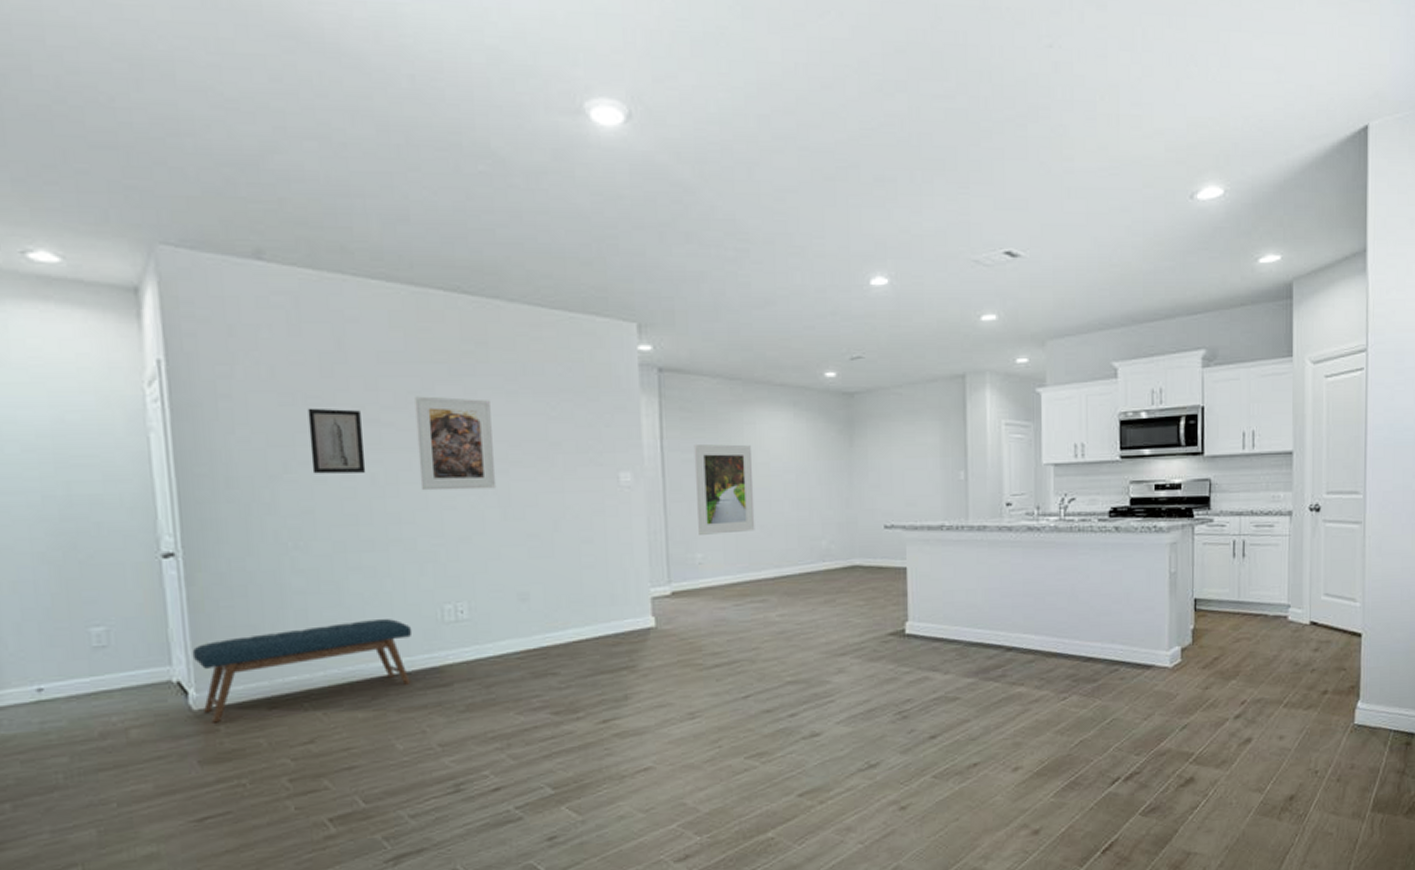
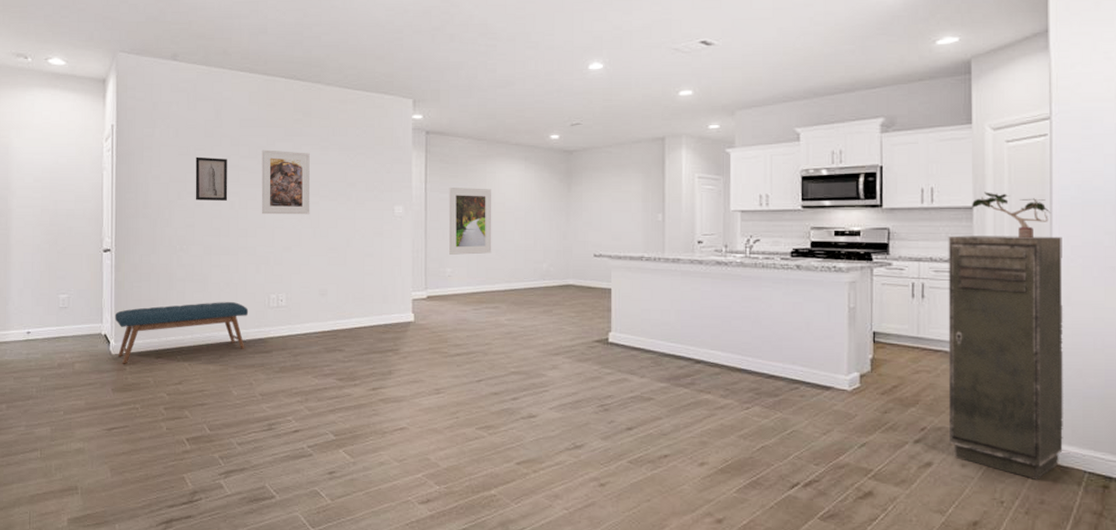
storage cabinet: none [1267,481,1375,744] -> present [948,235,1063,480]
potted plant: none [1292,434,1366,485] -> present [972,192,1051,239]

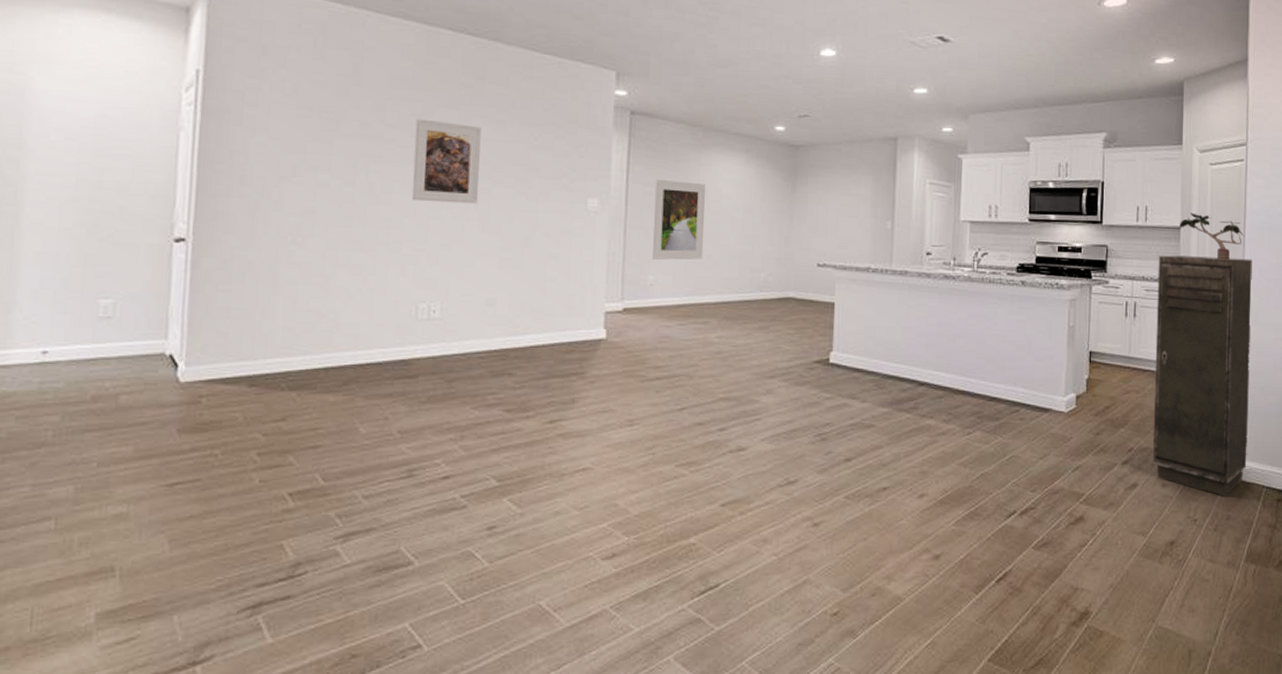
bench: present [114,302,249,364] -> none [187,312,388,395]
wall art: present [195,156,228,201] -> none [318,121,367,181]

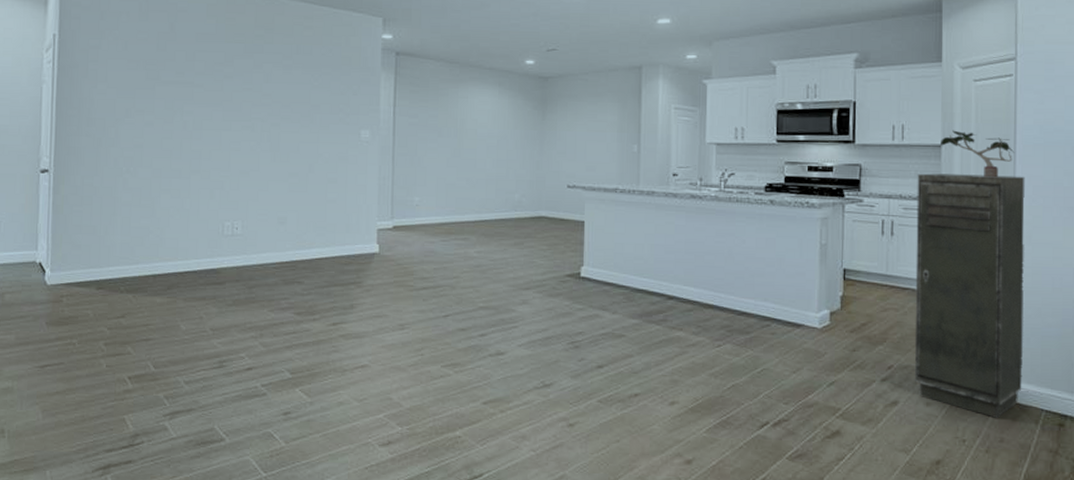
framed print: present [411,118,481,204] -> none [217,66,271,137]
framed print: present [652,180,705,260] -> none [417,112,463,183]

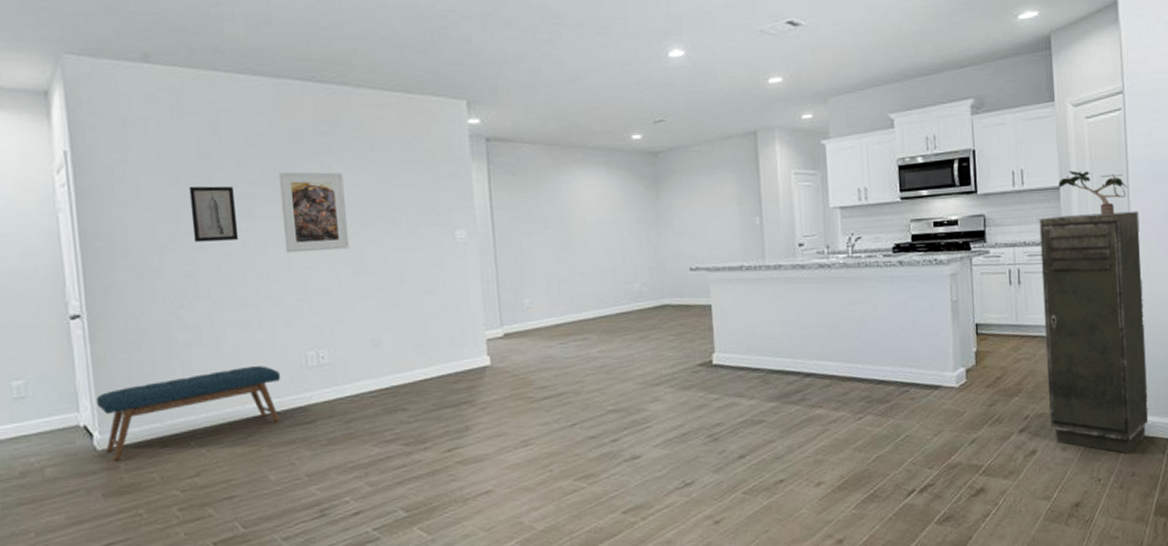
bench: none [51,229,201,296] -> present [95,366,281,461]
wall art: none [144,71,181,120] -> present [189,186,239,243]
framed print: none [217,66,271,137] -> present [278,171,350,254]

